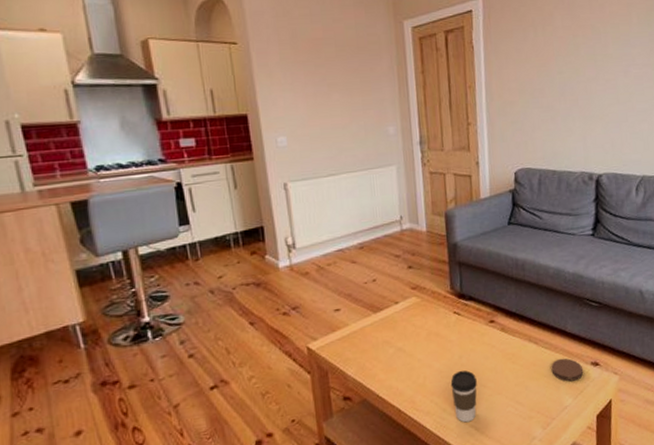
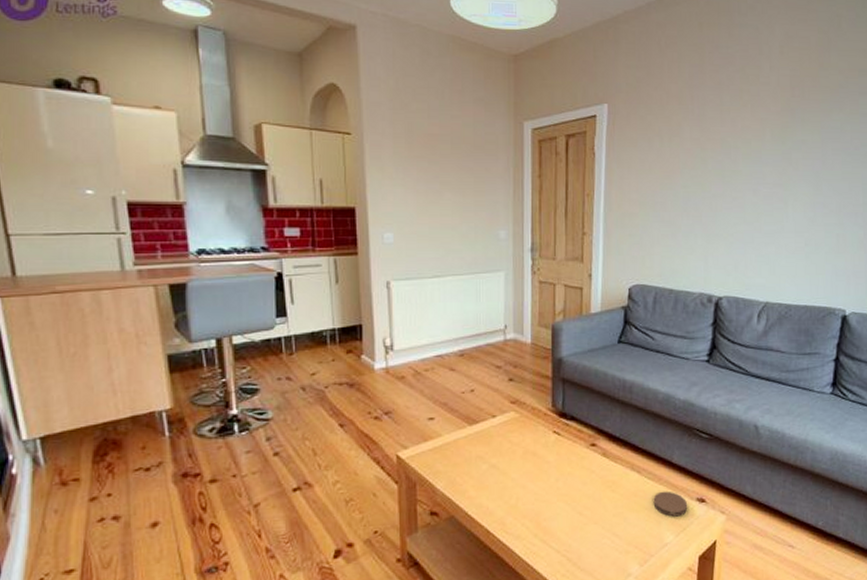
coffee cup: present [450,370,477,423] -> none [544,494,572,551]

